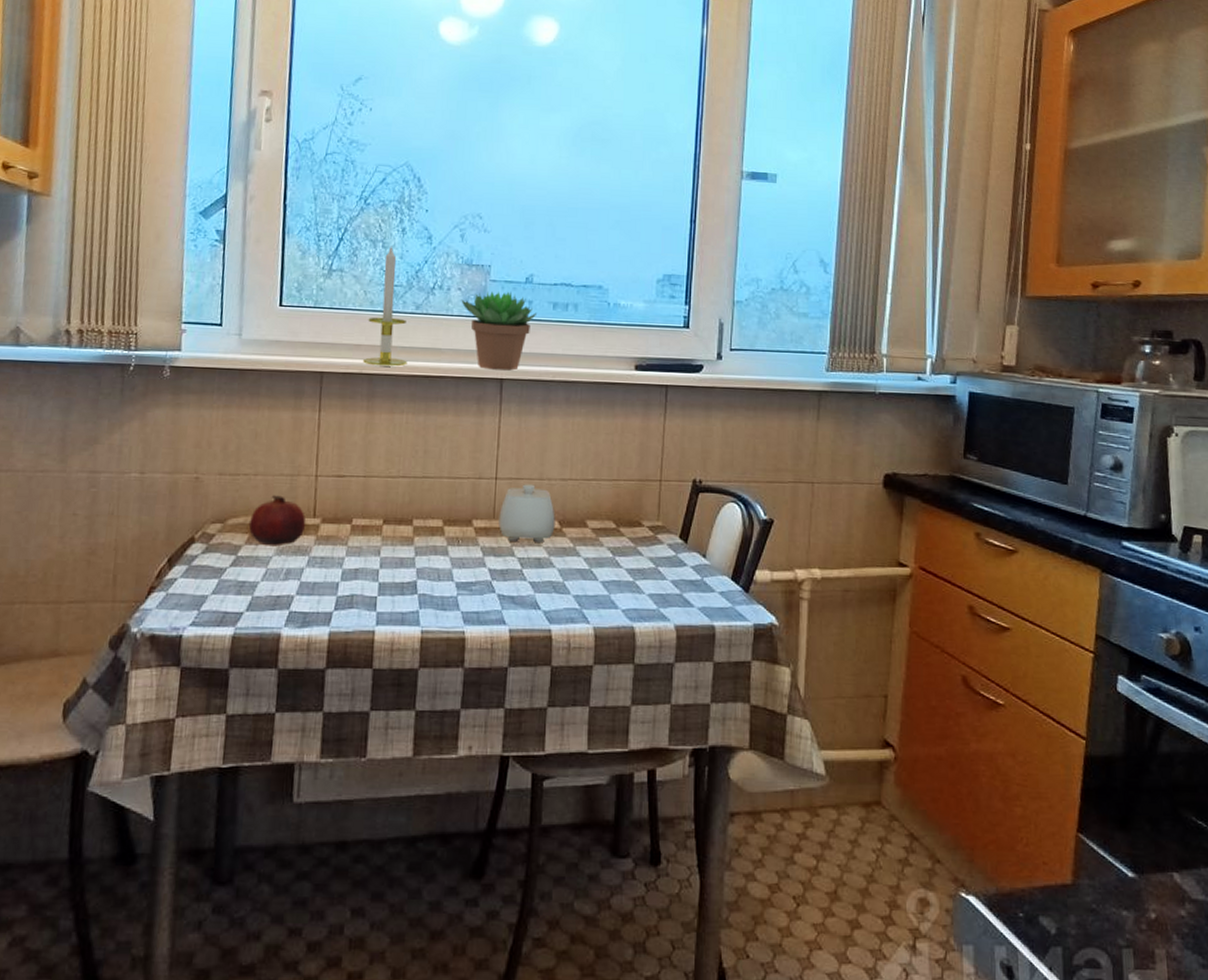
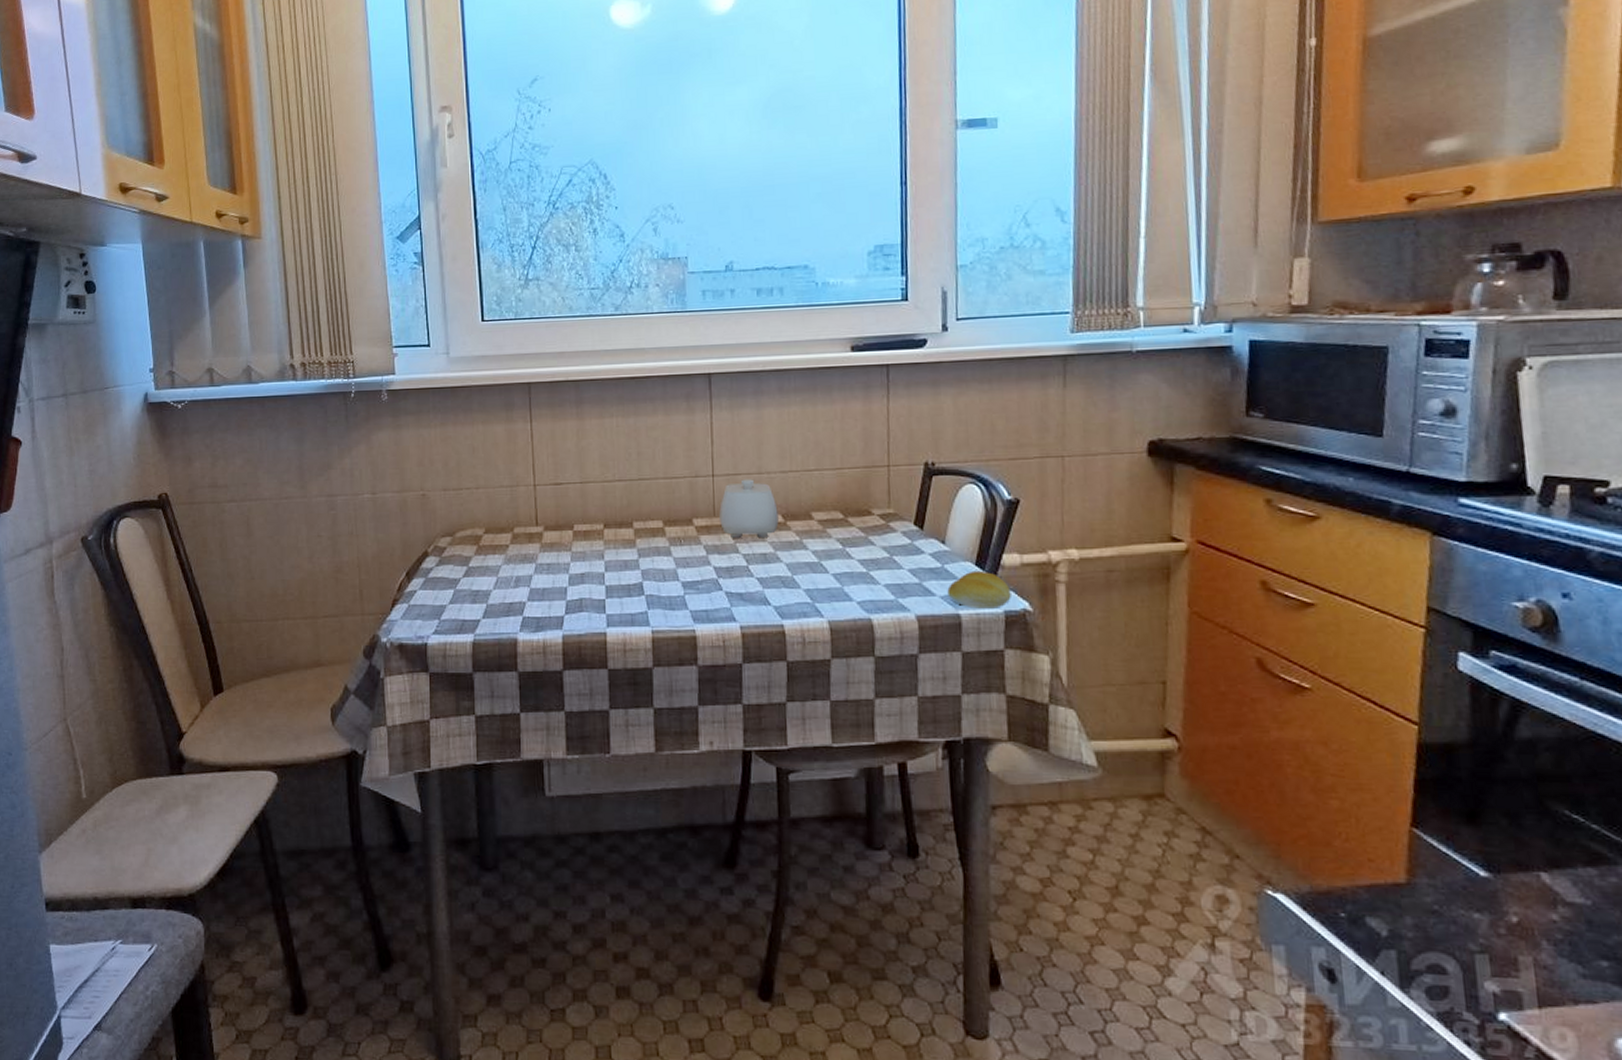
fruit: present [248,495,306,547] -> none [476,506,530,556]
candle: present [363,246,408,367] -> none [568,248,612,372]
succulent plant: present [461,291,536,371] -> none [660,282,740,365]
bread roll: none [705,584,761,622] -> present [947,570,1011,609]

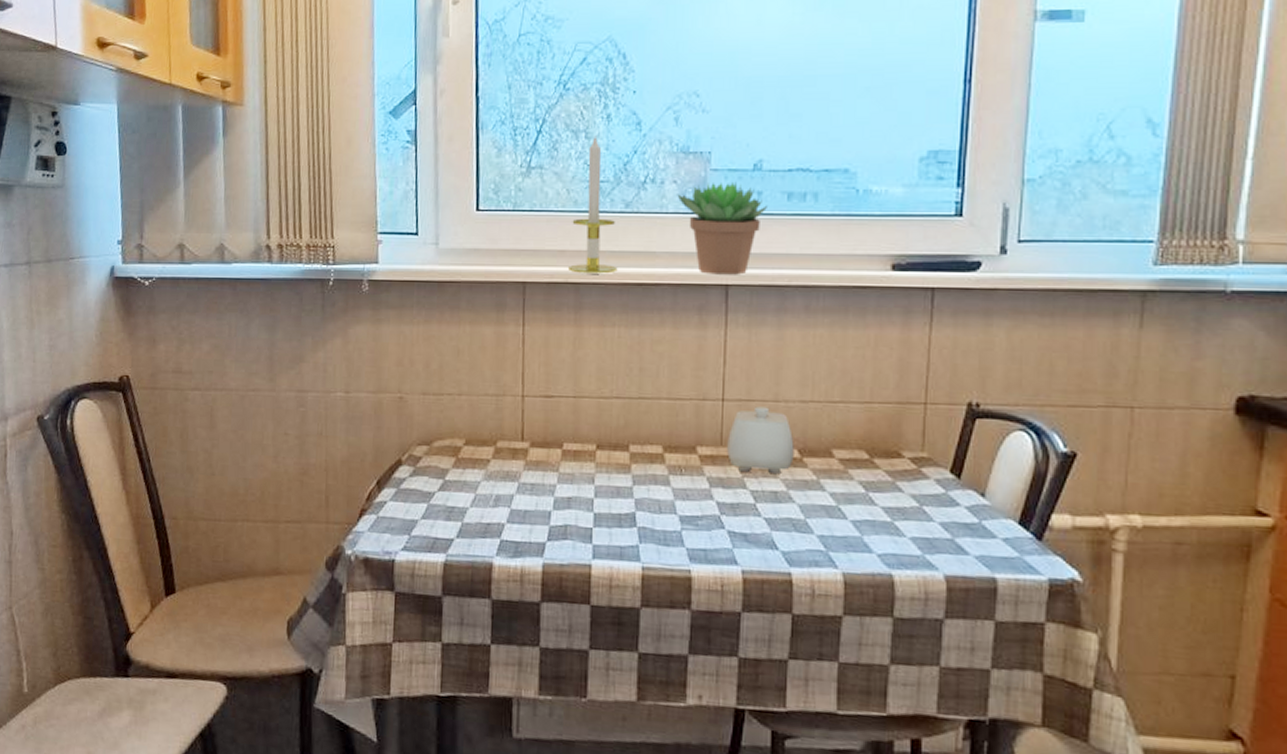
candle: none [568,248,612,372] -> present [568,136,618,274]
succulent plant: none [660,282,740,365] -> present [677,181,767,275]
bread roll: present [947,570,1011,609] -> none [983,530,1058,576]

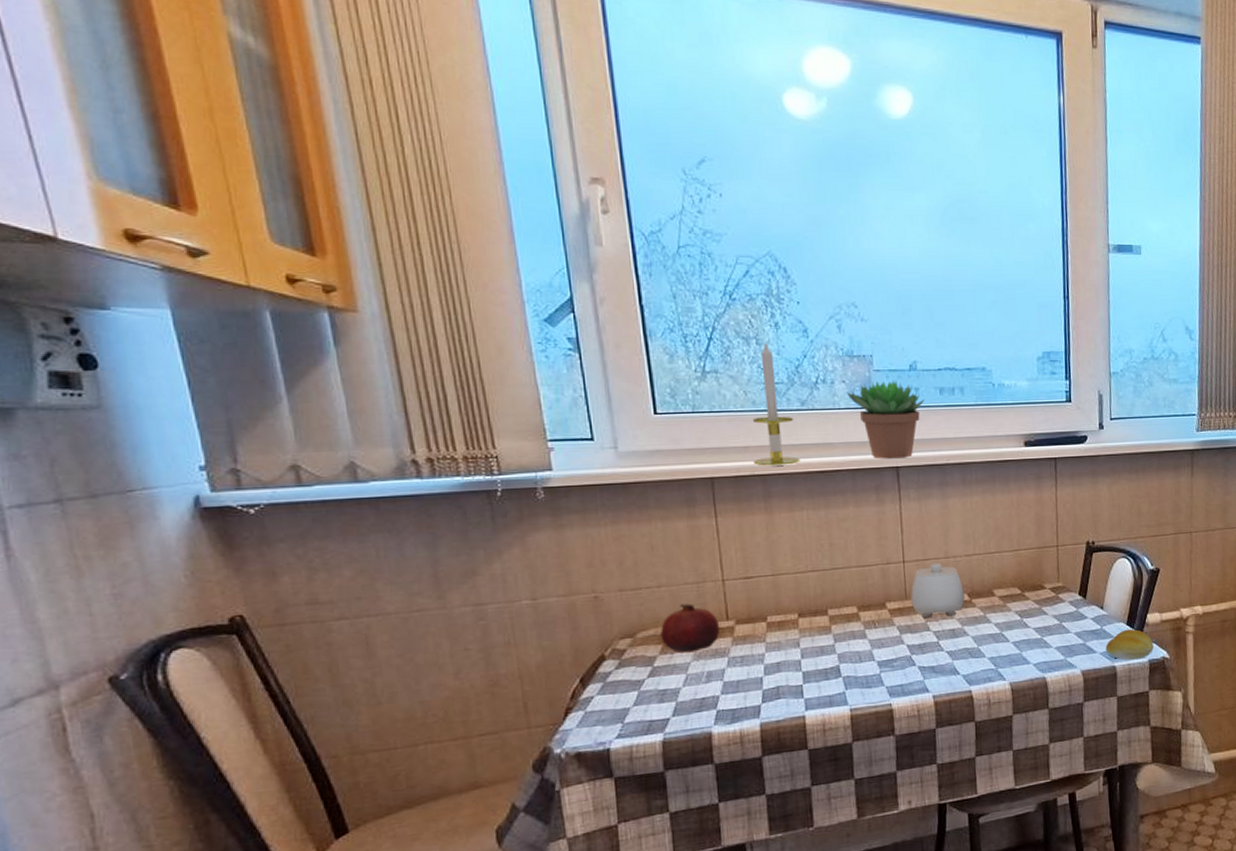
fruit: none [455,416,514,471] -> present [660,603,721,654]
bread roll: none [983,530,1058,576] -> present [1105,628,1154,661]

